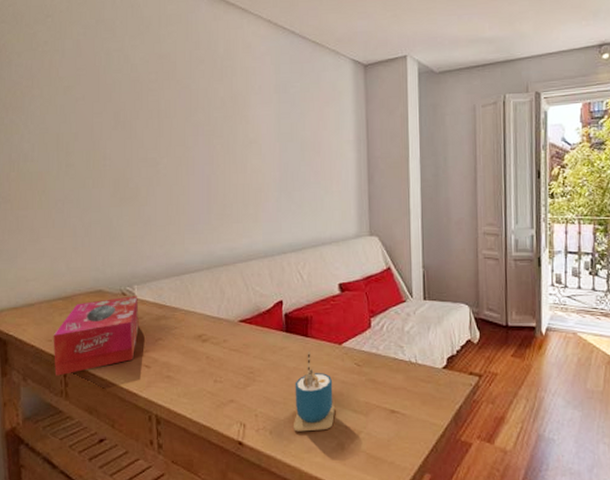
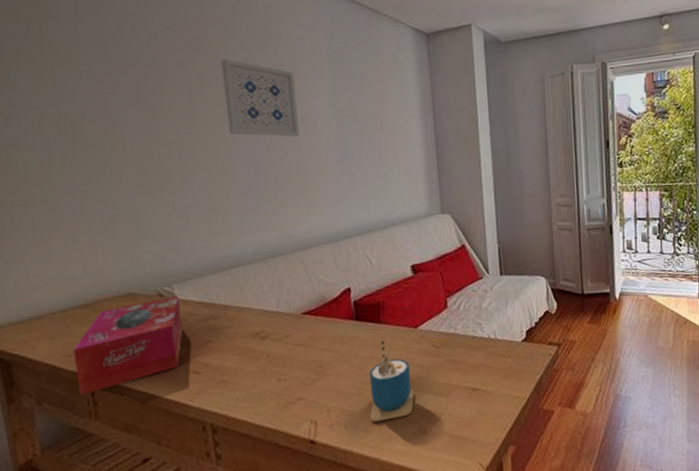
wall art: none [186,87,247,158] -> present [221,58,300,137]

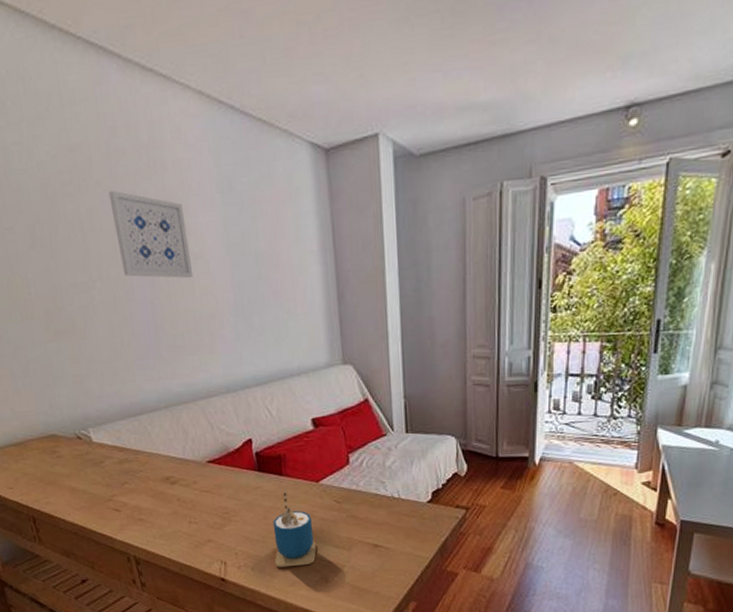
tissue box: present [73,296,183,395] -> none [13,439,102,522]

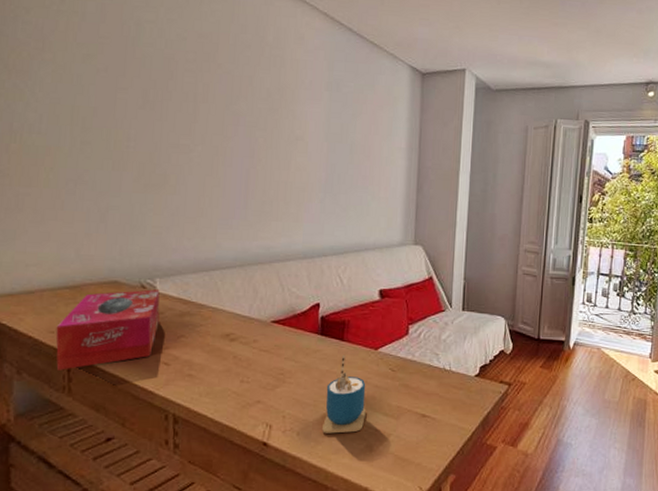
tissue box: none [13,439,102,522] -> present [56,289,160,370]
wall art: present [108,190,194,278] -> none [226,73,294,154]

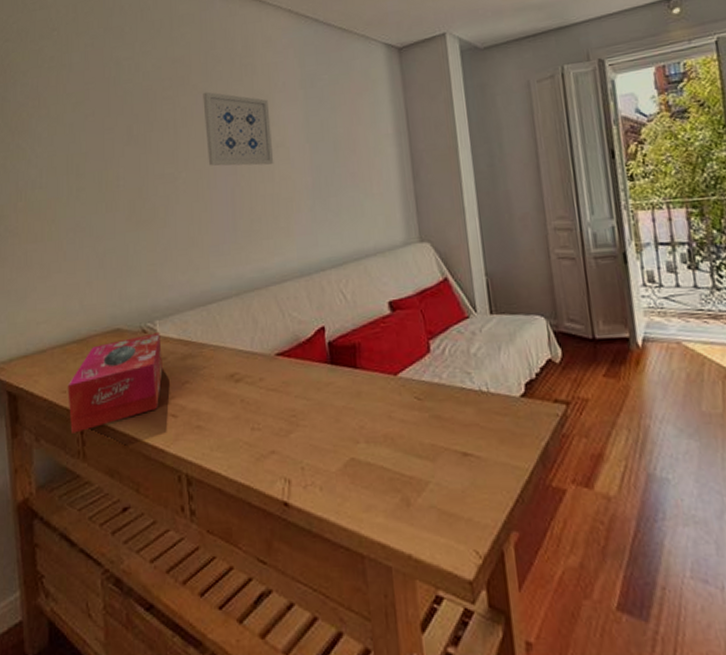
wall art: none [226,73,294,154] -> present [203,91,274,166]
cup: present [322,354,366,434] -> none [345,385,395,486]

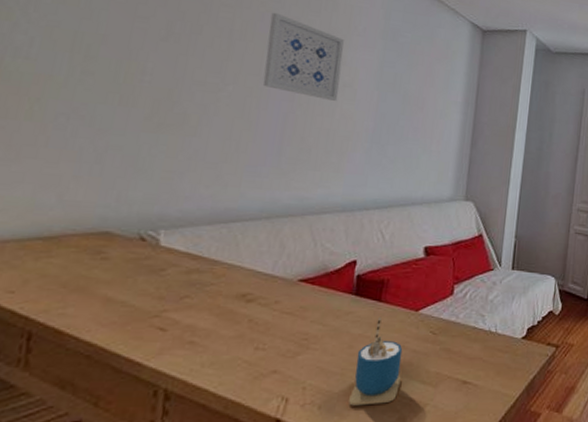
tissue box: present [68,332,163,433] -> none [11,242,164,339]
cup: none [345,385,395,486] -> present [349,316,403,406]

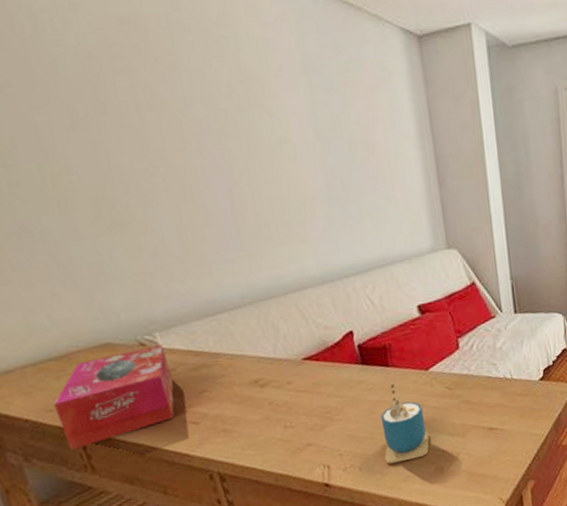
tissue box: none [11,242,164,339] -> present [53,345,175,450]
wall art: present [262,12,344,101] -> none [171,68,279,164]

